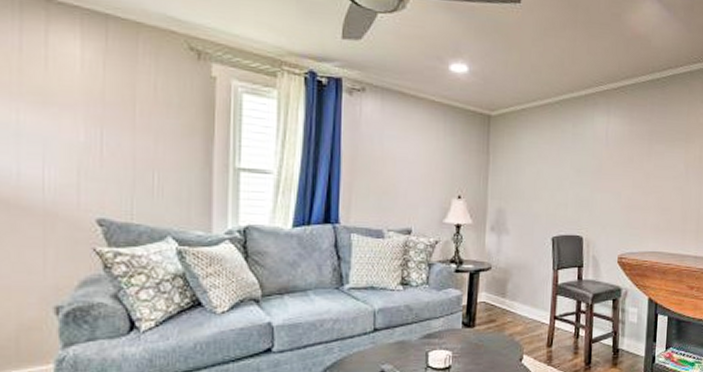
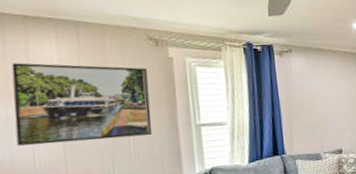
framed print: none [26,57,185,173] -> present [11,63,153,146]

